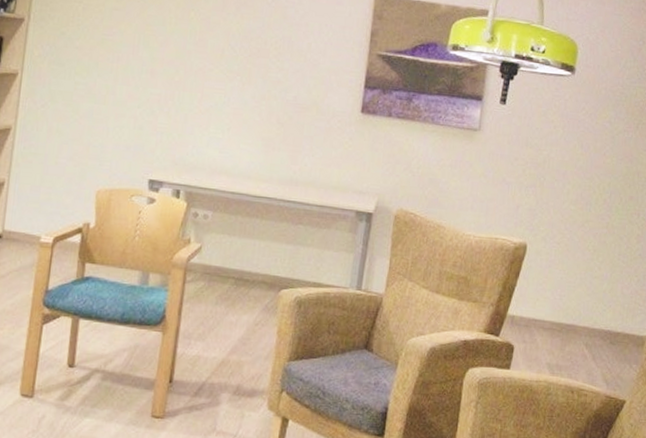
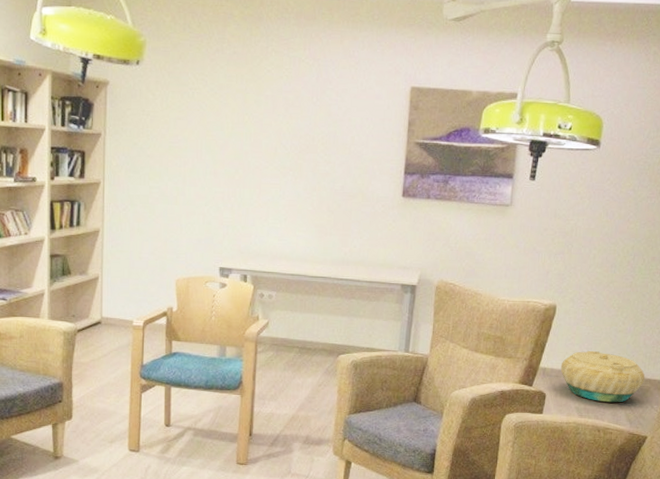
basket: none [530,297,623,360] -> present [560,350,645,403]

